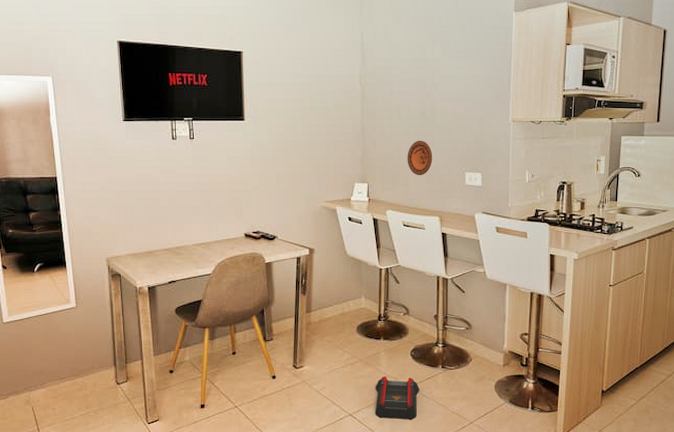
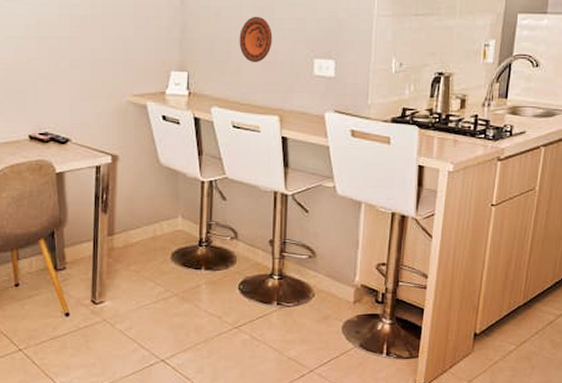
robot vacuum: present [375,375,420,420] -> none [192,313,249,367]

